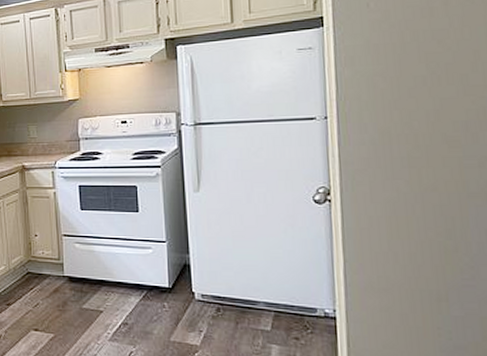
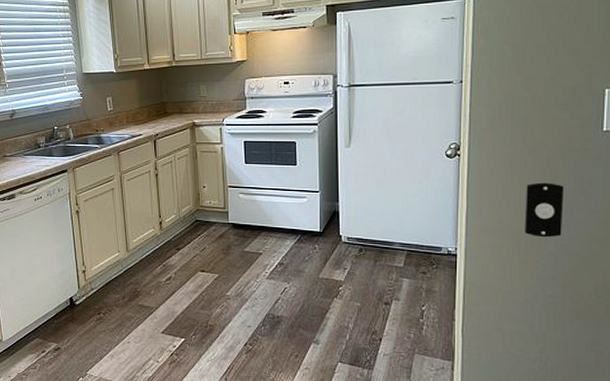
light switch: none [416,233,468,300] -> present [525,182,563,238]

